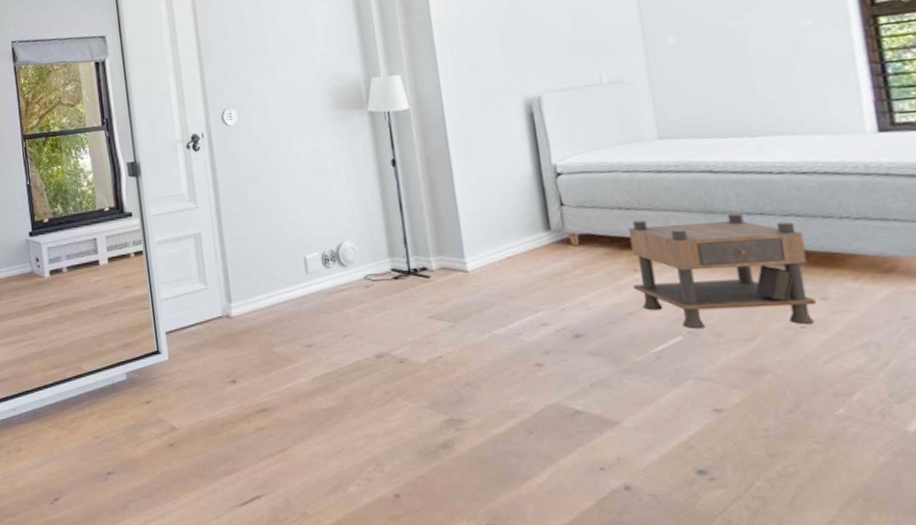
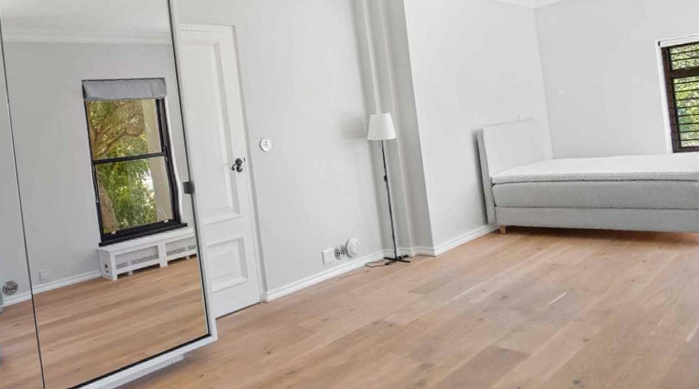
nightstand: present [628,213,816,328] -> none [535,207,640,287]

